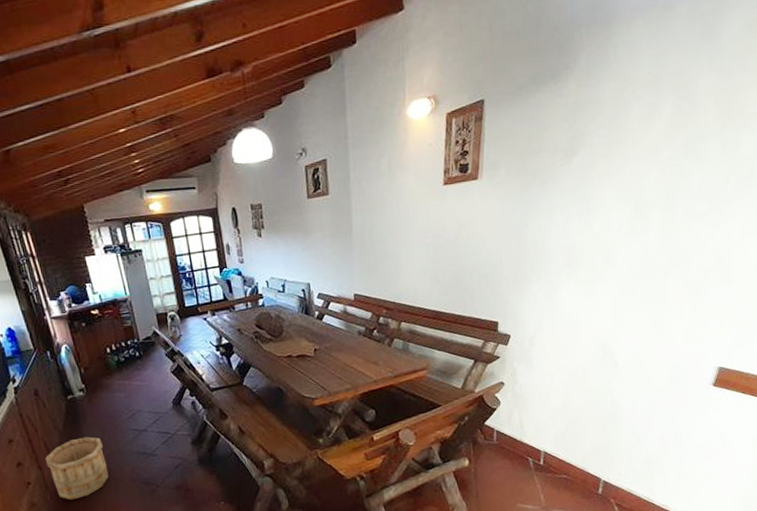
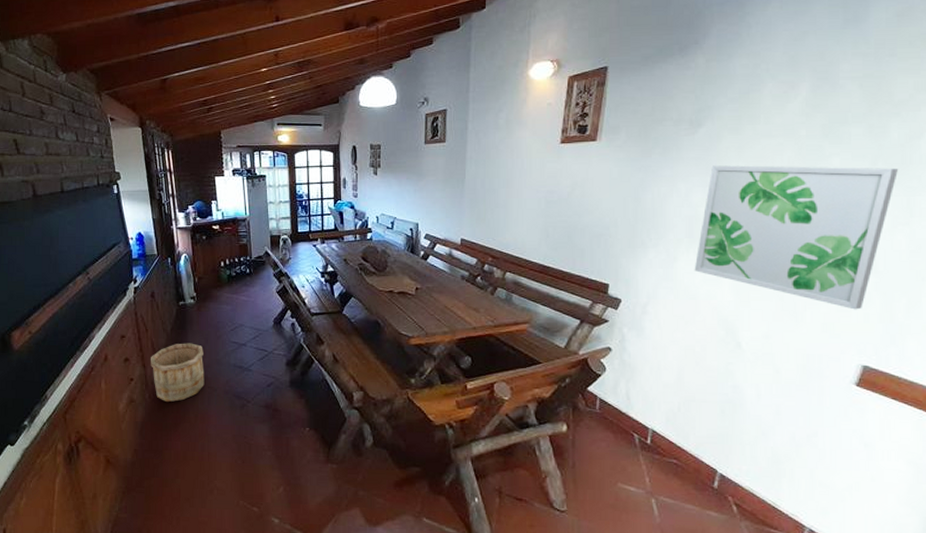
wall art: none [574,180,748,318] -> present [694,165,899,310]

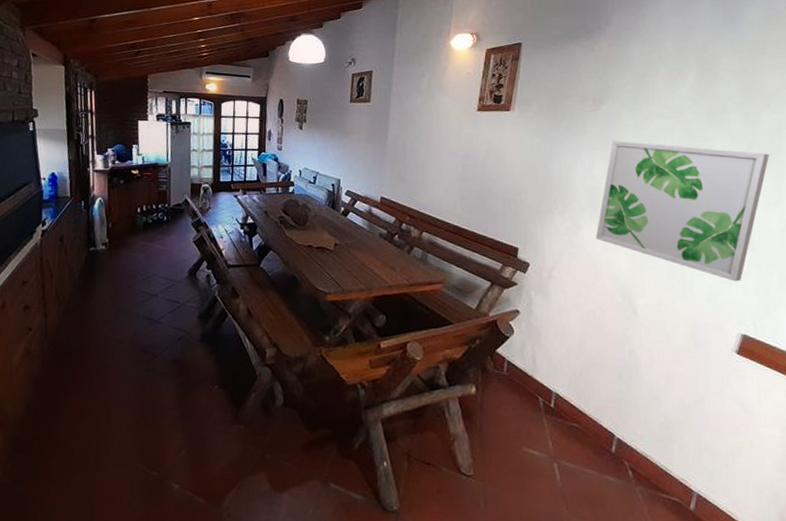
wooden bucket: present [150,343,205,402] -> none [52,291,112,355]

